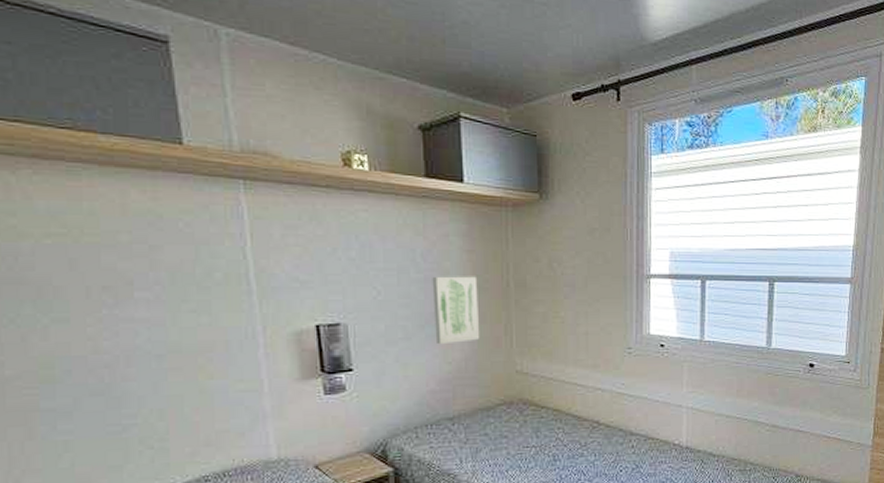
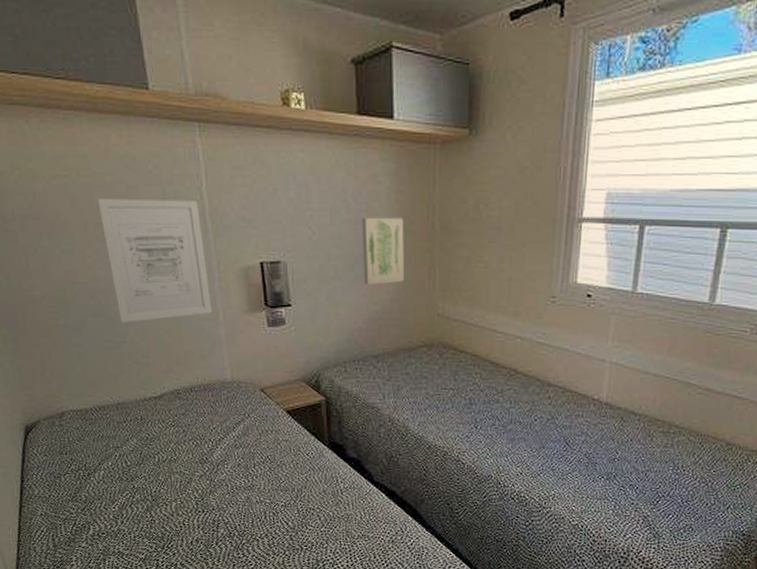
wall art: none [107,260,255,401] -> present [97,199,212,323]

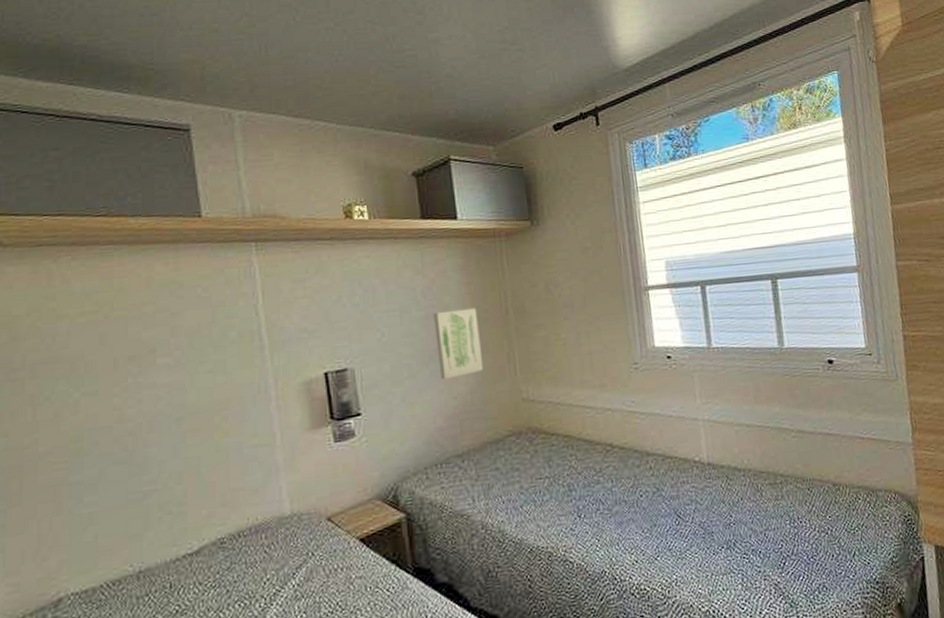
wall art: present [97,199,212,323] -> none [133,319,268,466]

